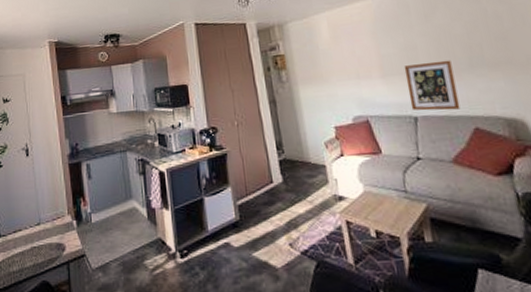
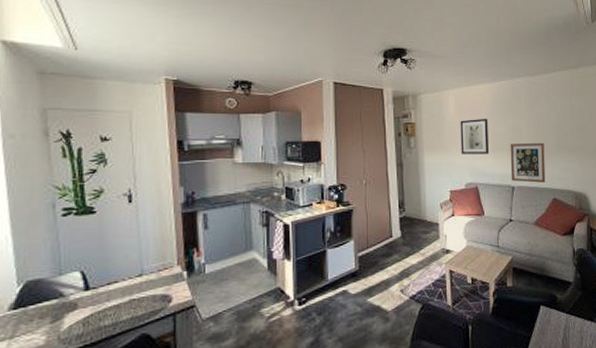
wall art: none [337,39,379,84] -> present [460,118,490,154]

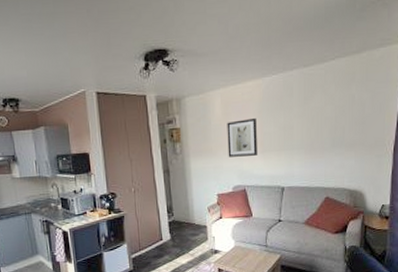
wall art: present [510,142,546,183] -> none [280,139,318,183]

